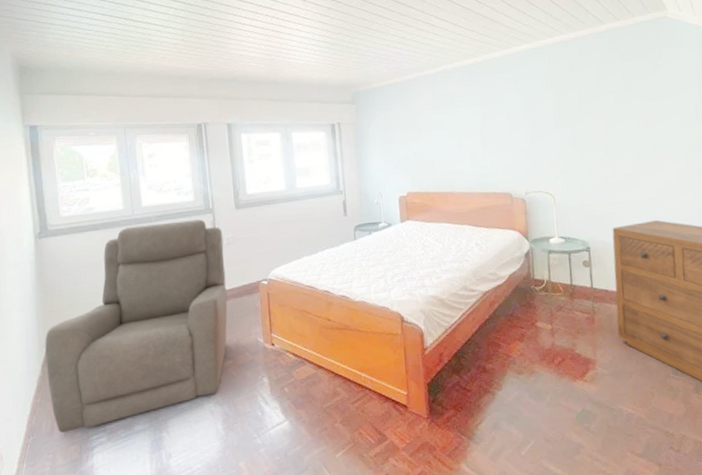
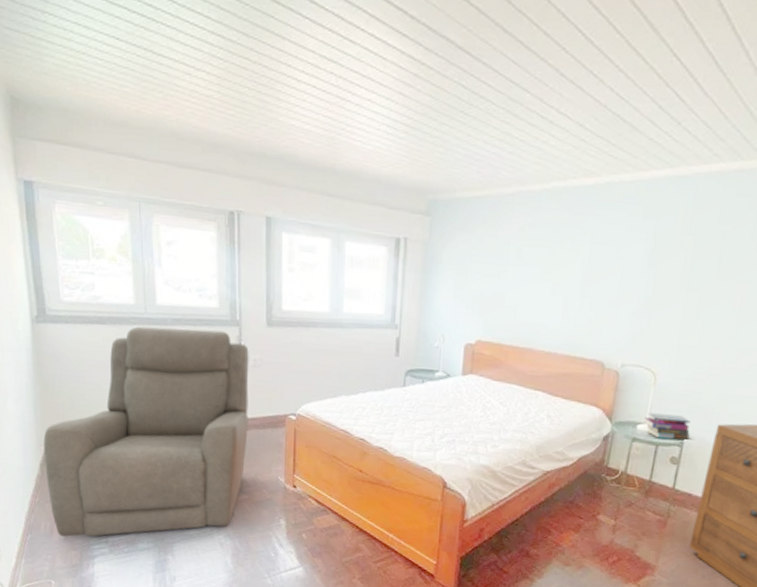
books: none [553,225,594,248] -> present [643,413,691,440]

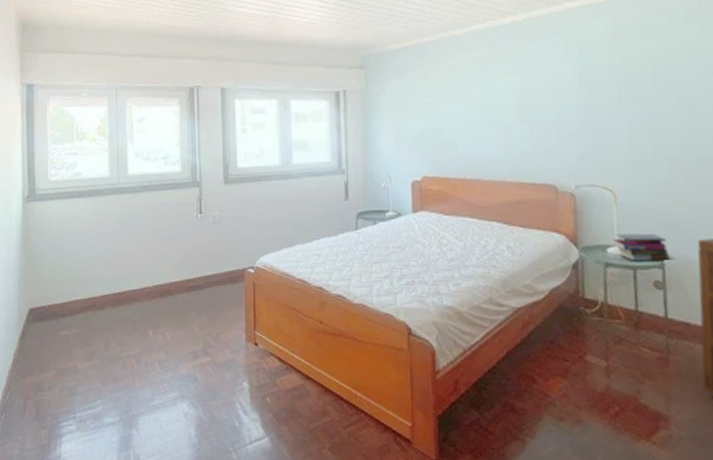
chair: present [43,326,249,537] -> none [23,193,209,414]

